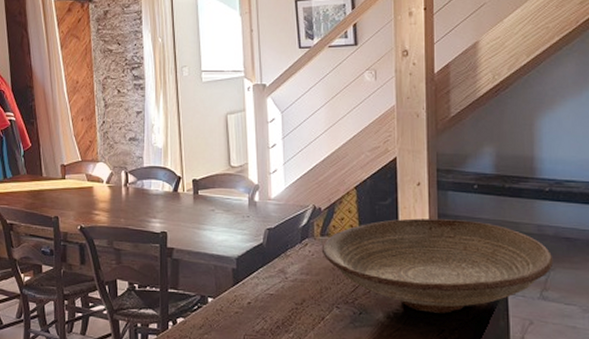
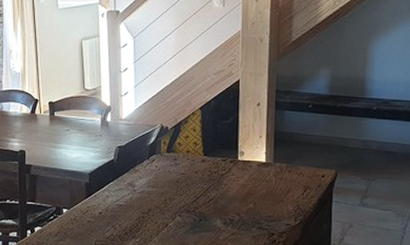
decorative bowl: present [321,218,554,313] -> none [167,135,375,219]

